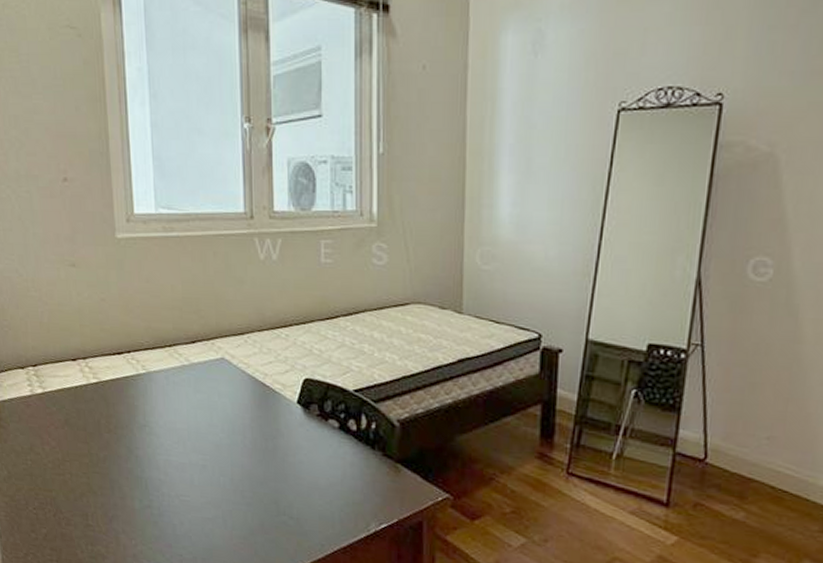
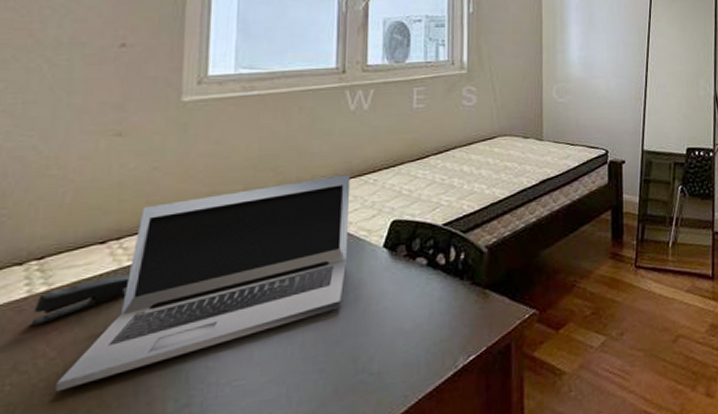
stapler: none [36,389,97,420] -> present [30,275,130,326]
laptop: none [59,325,265,474] -> present [55,174,351,392]

